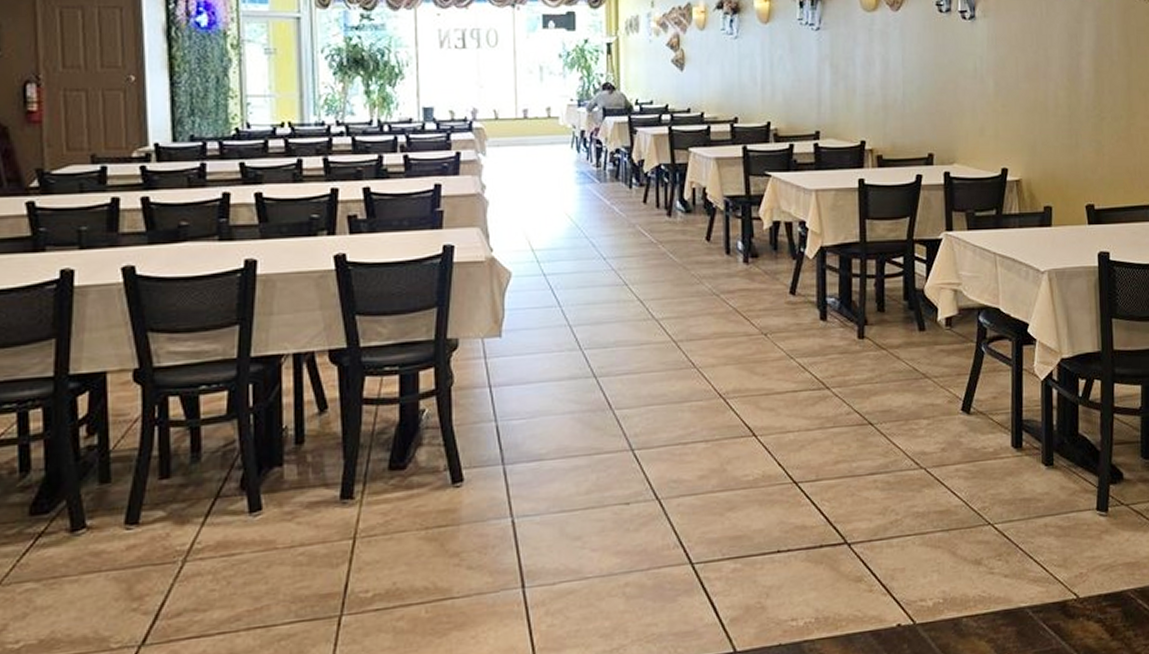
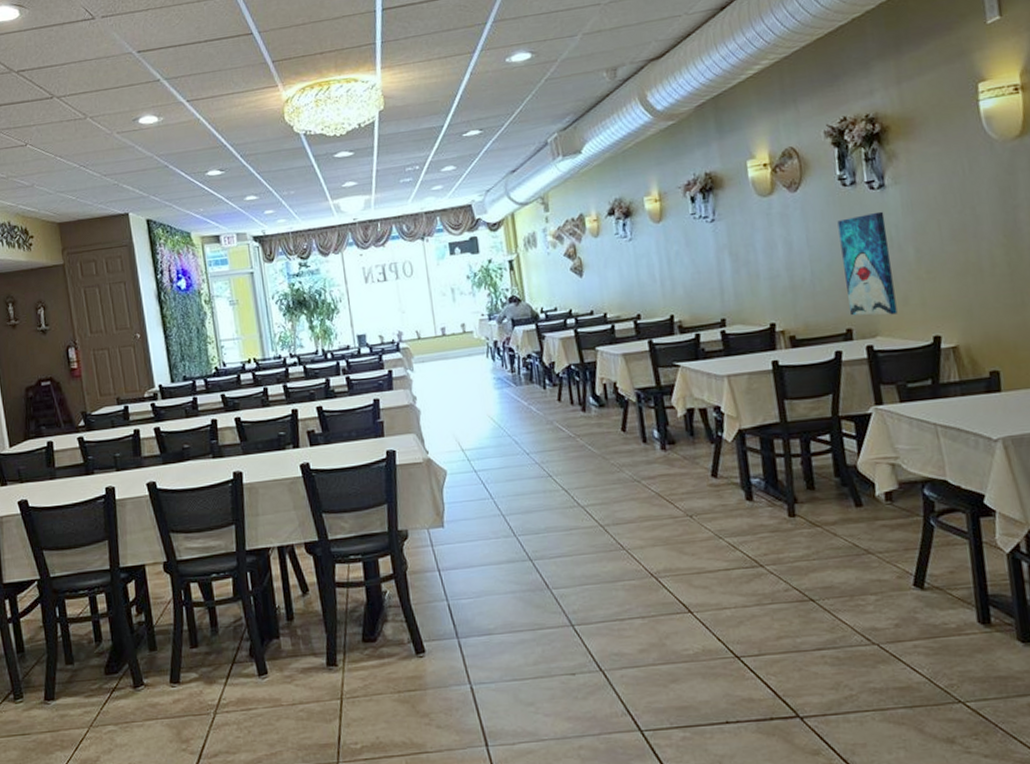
wall art: none [931,41,974,144] -> present [837,211,898,316]

